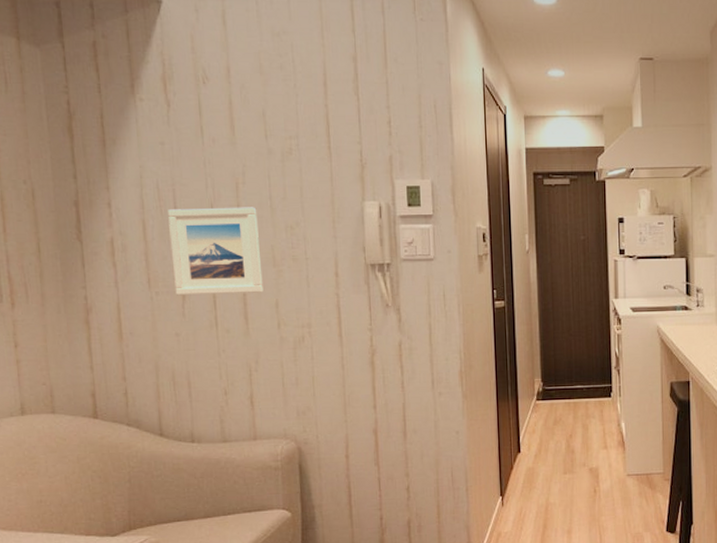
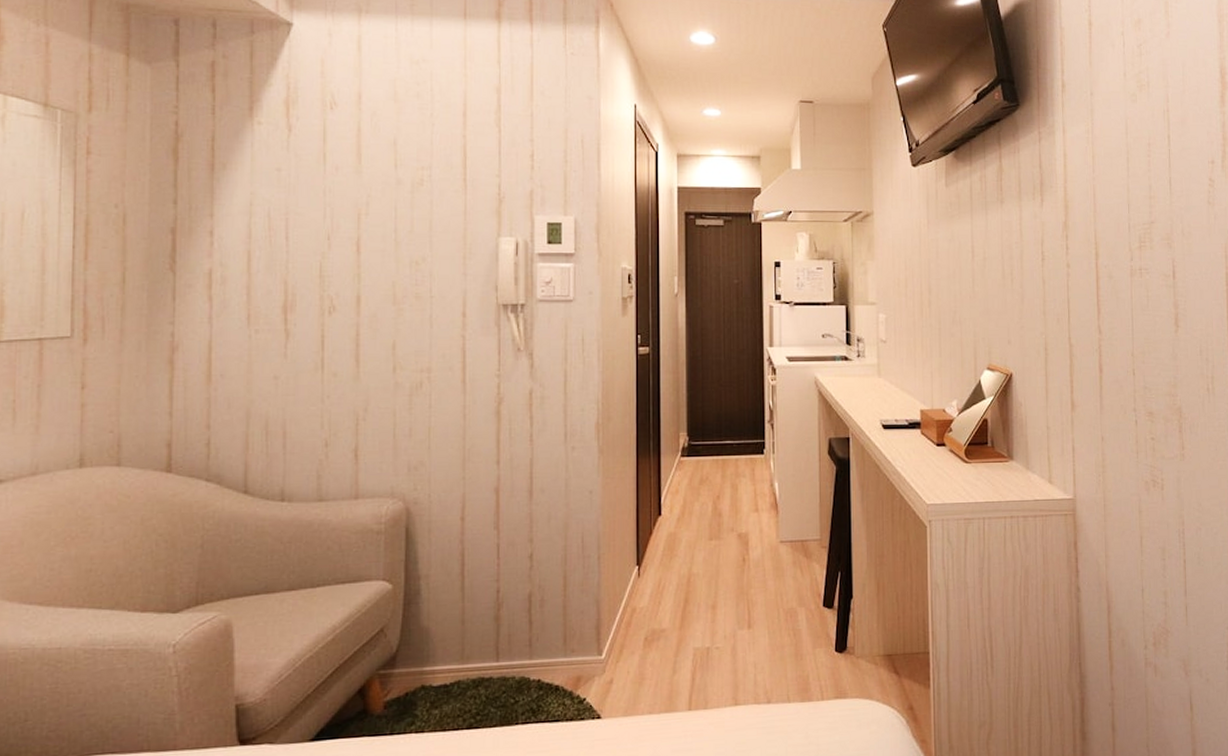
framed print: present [168,207,264,296] -> none [277,239,380,334]

